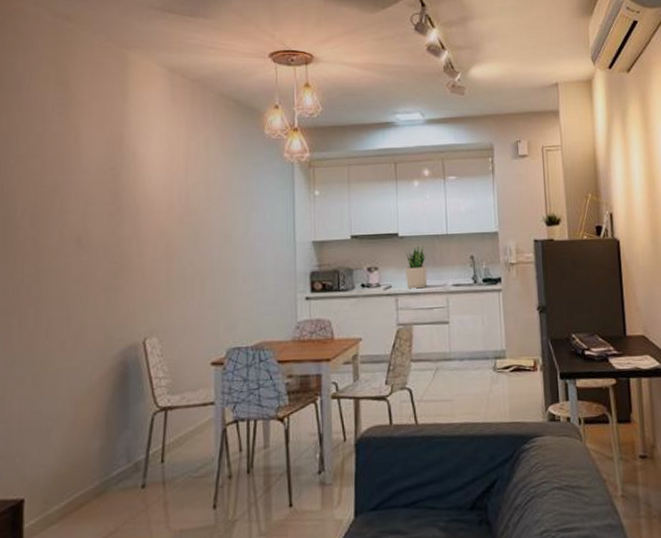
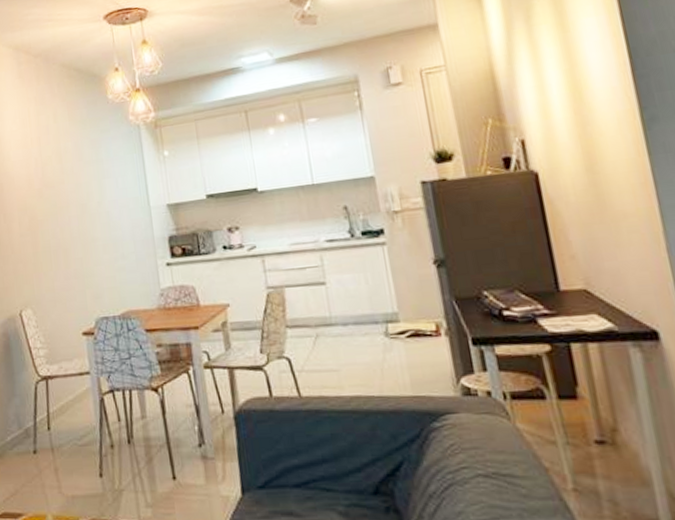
planter: present [405,246,428,289] -> none [268,200,296,248]

